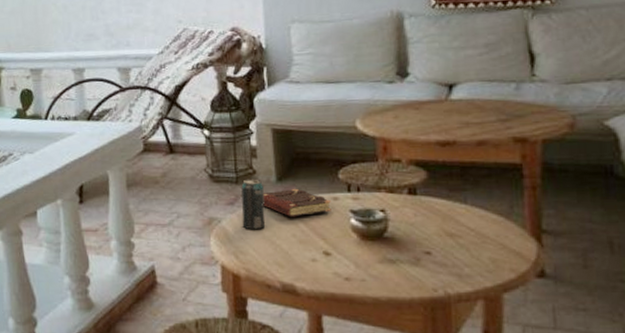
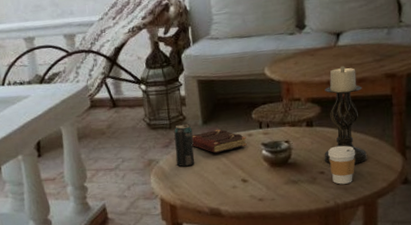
candle holder: none [431,123,490,246] -> present [324,65,368,164]
coffee cup: none [435,221,474,270] -> present [327,145,356,185]

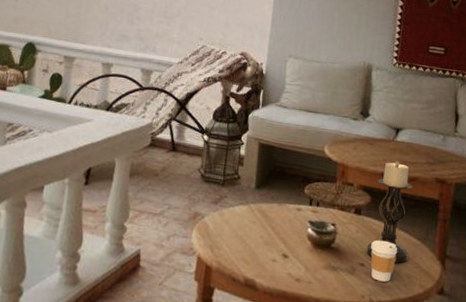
beverage can: present [174,123,195,167] -> none [221,182,244,228]
book: present [191,129,247,154] -> none [241,196,295,221]

